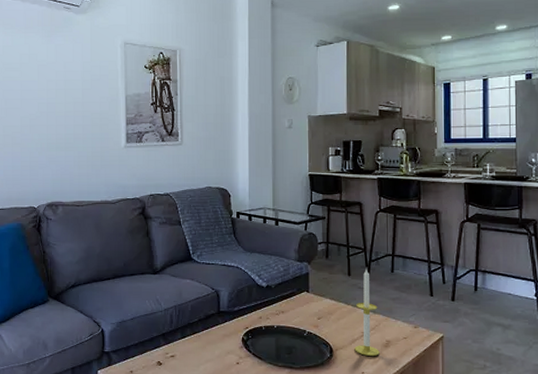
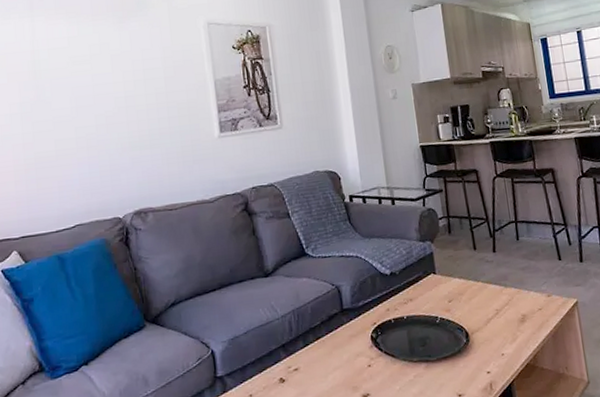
candle: present [354,269,380,356] -> none [486,240,517,335]

